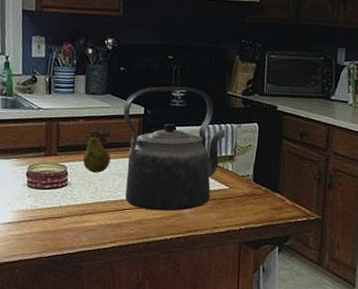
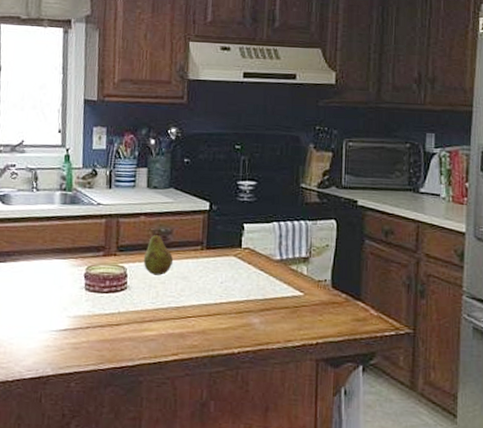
kettle: present [123,86,226,211] -> none [187,179,300,320]

